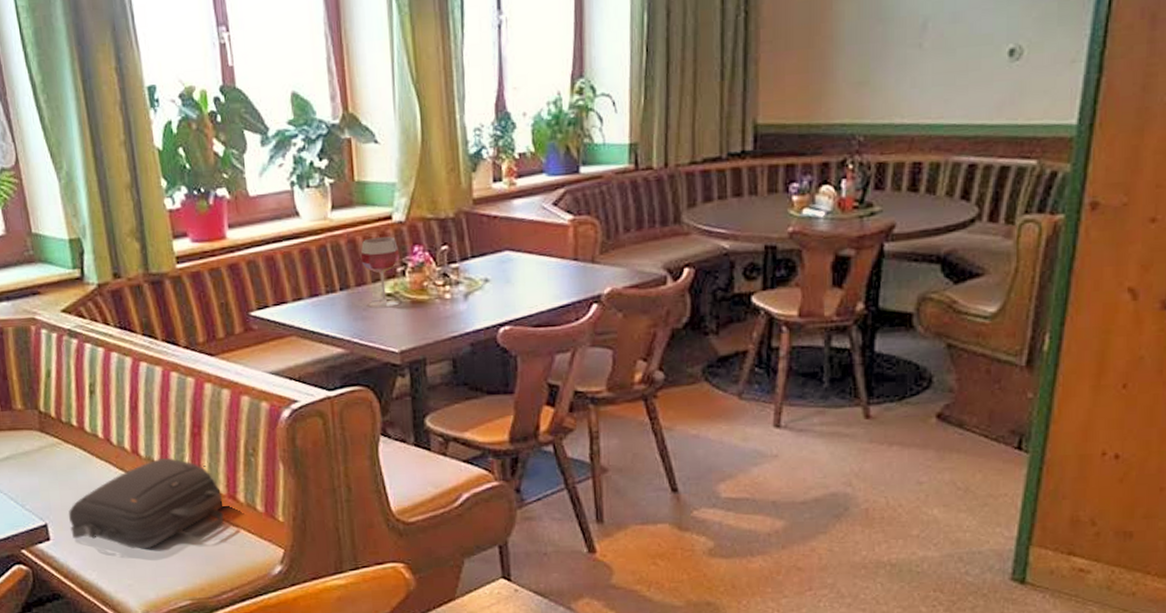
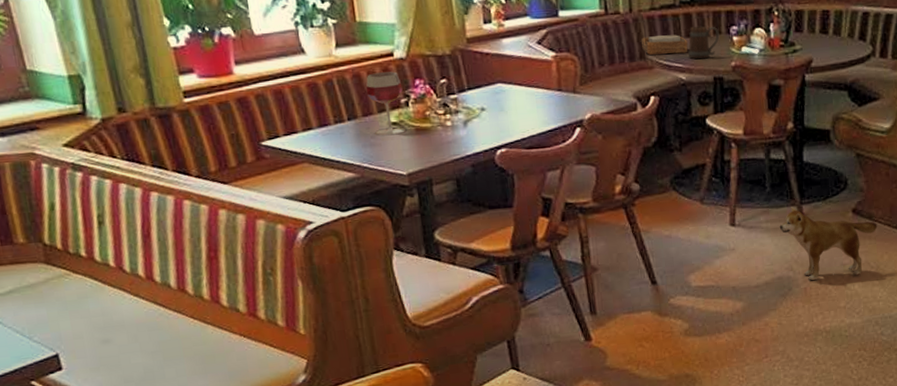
laptop bag: present [68,457,224,549] -> none [81,281,246,371]
napkin holder: none [677,194,734,218] -> present [641,35,688,55]
beer mug: none [734,182,775,224] -> present [688,25,720,60]
dog: none [837,407,970,501] -> present [779,207,877,281]

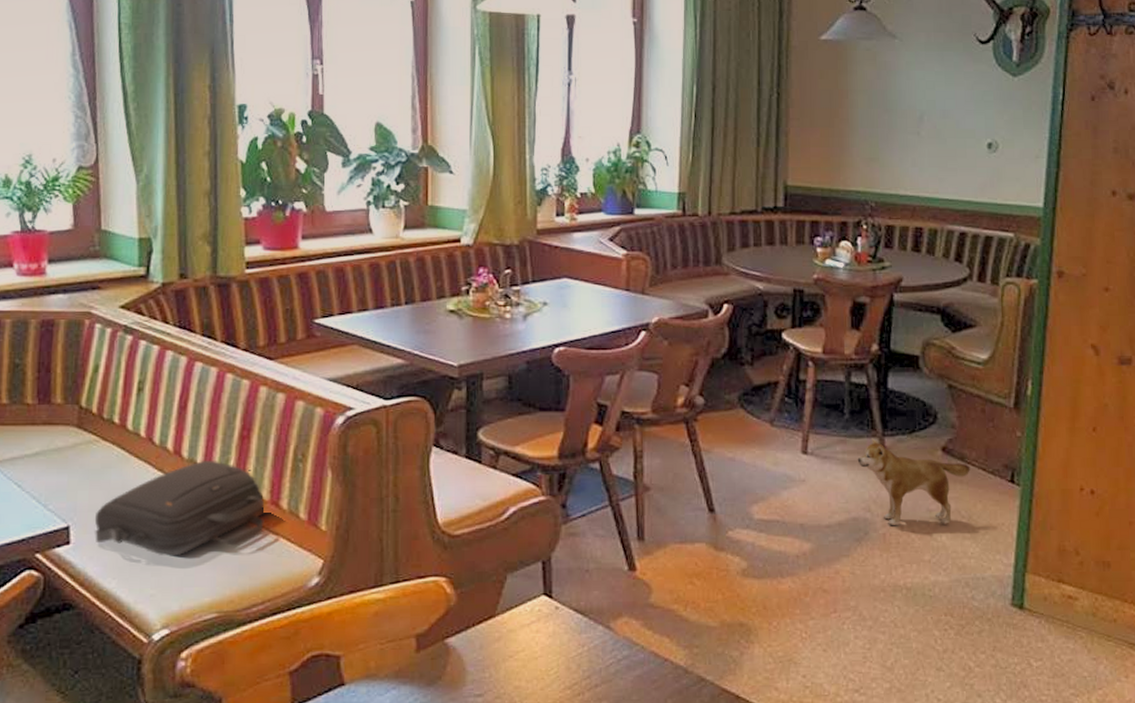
laptop bag: none [81,281,246,371] -> present [94,459,265,556]
wineglass: present [366,71,407,136] -> none [428,258,465,323]
napkin holder: present [641,35,688,55] -> none [719,241,768,261]
beer mug: present [688,25,720,60] -> none [768,234,802,269]

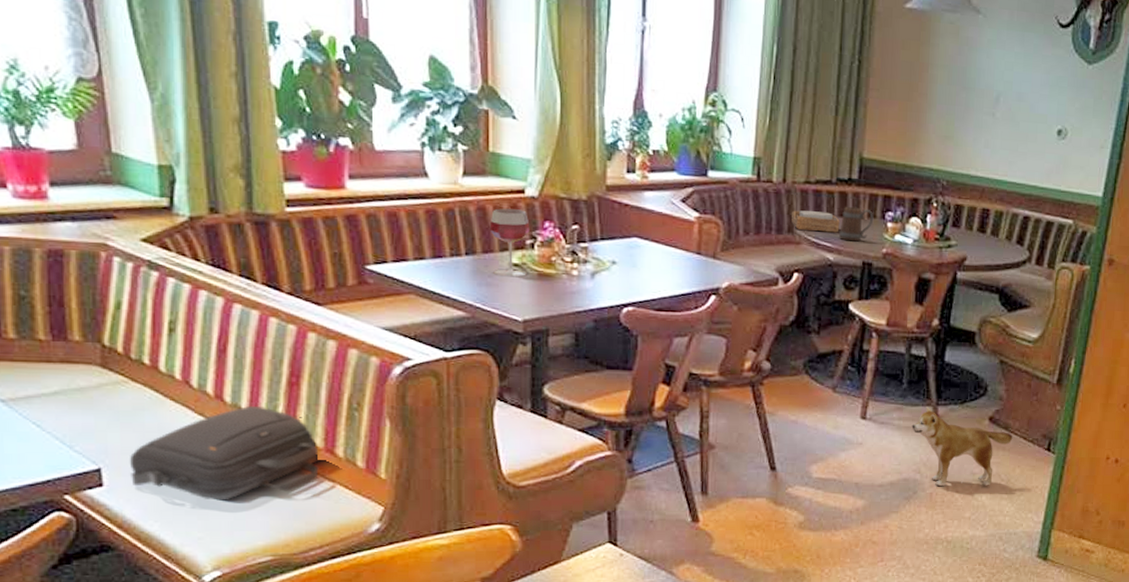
wineglass: none [428,258,465,323] -> present [489,208,530,278]
napkin holder: none [719,241,768,261] -> present [791,210,840,233]
beer mug: none [768,234,802,269] -> present [839,206,874,242]

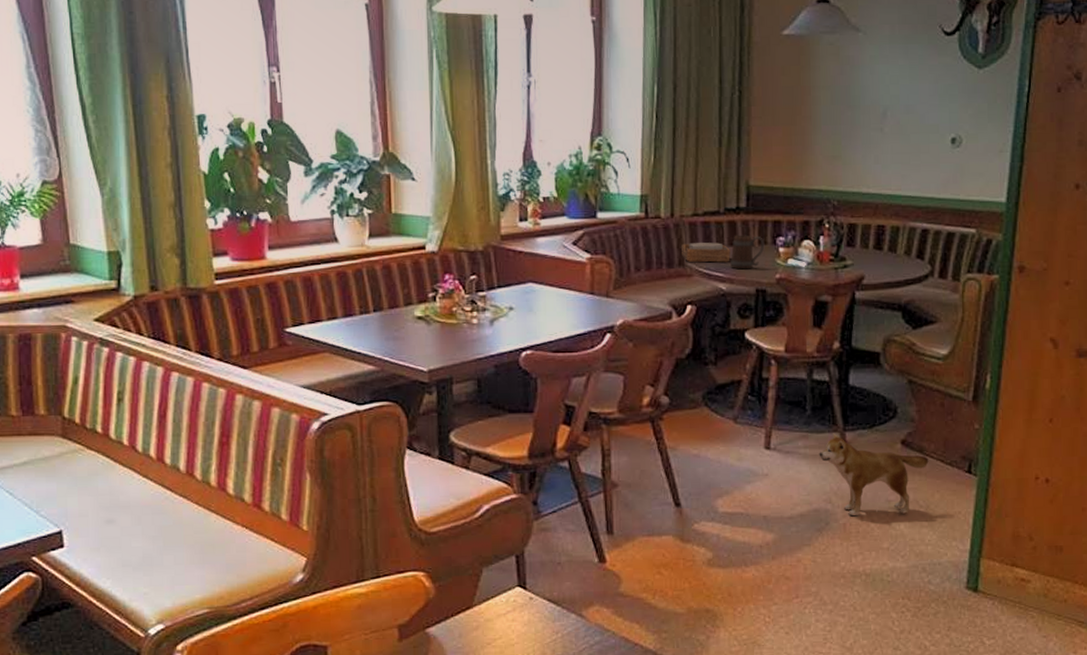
laptop bag: present [129,405,319,501] -> none [85,465,248,557]
wineglass: present [489,208,530,278] -> none [394,265,432,330]

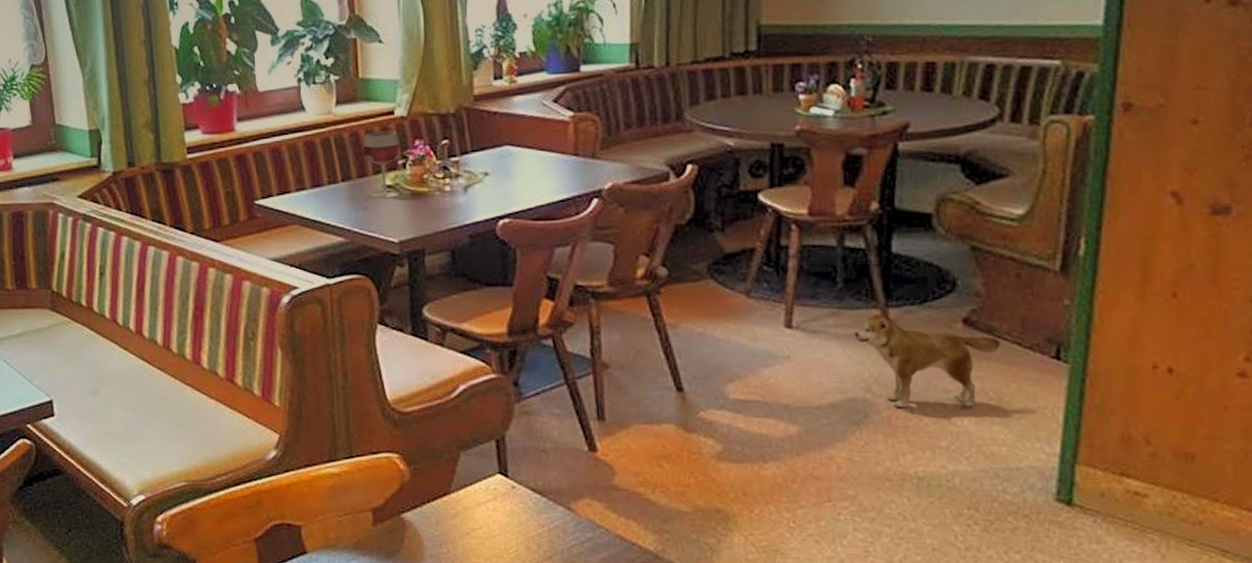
wineglass: none [394,265,432,330] -> present [363,131,402,200]
napkin holder: present [681,242,730,263] -> none [679,92,739,116]
beer mug: present [730,234,765,270] -> none [739,81,781,122]

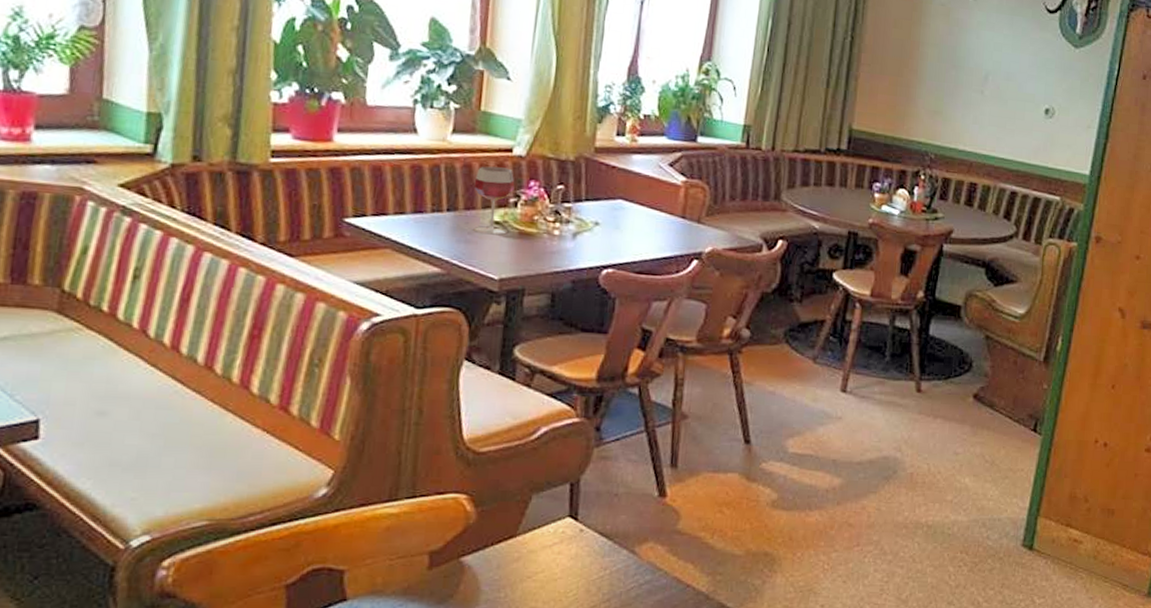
dog: present [854,309,1001,409] -> none [893,381,998,467]

